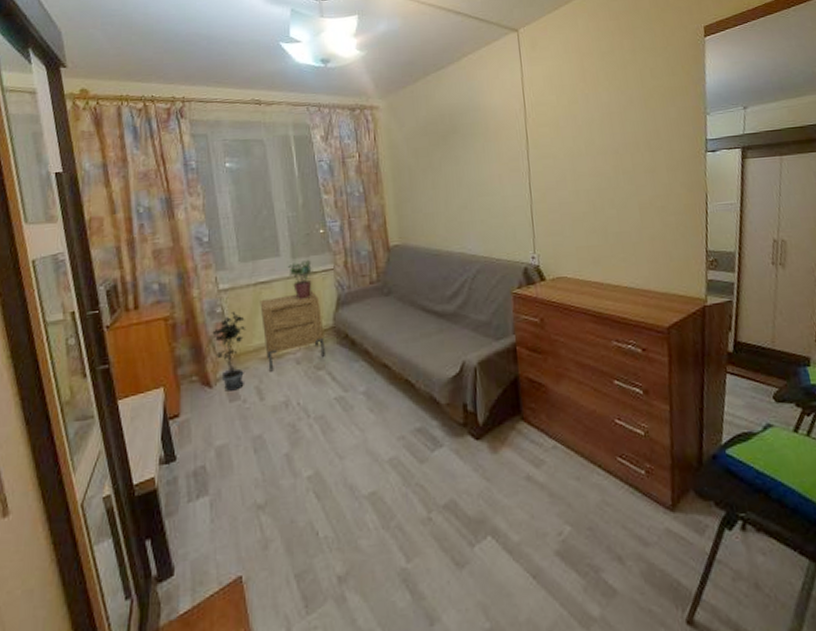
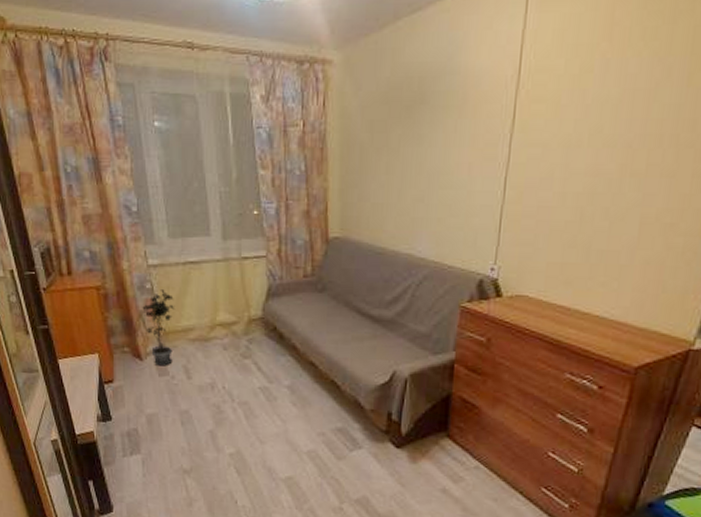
nightstand: present [260,291,325,372] -> none [189,277,252,354]
potted plant: present [288,260,313,299] -> none [219,244,244,285]

